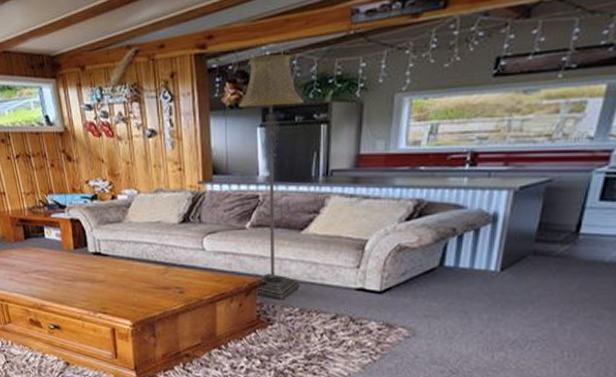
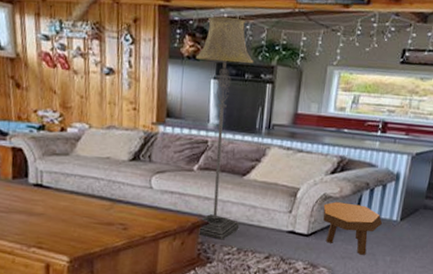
footstool: none [398,253,475,313] -> present [322,202,382,255]

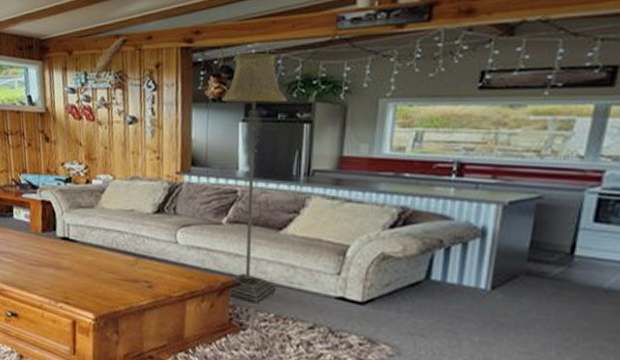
footstool: present [322,202,382,255] -> none [381,263,464,332]

